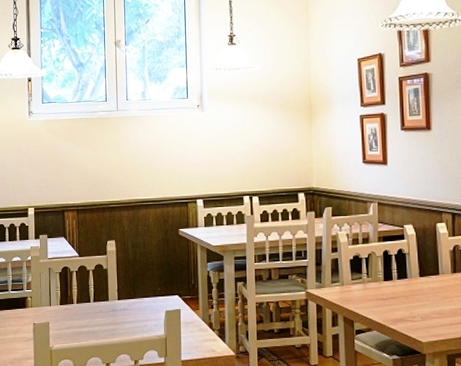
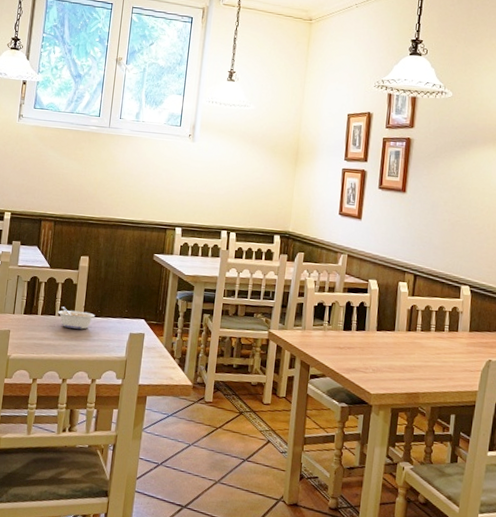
legume: none [92,293,130,313] -> present [58,306,96,329]

